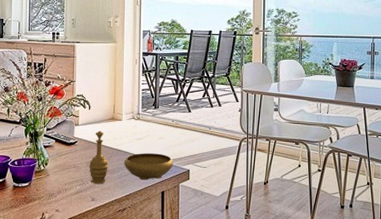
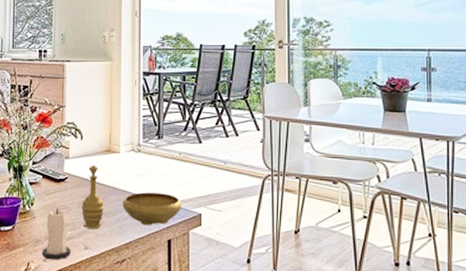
candle: none [55,167,80,210] -> present [42,208,71,260]

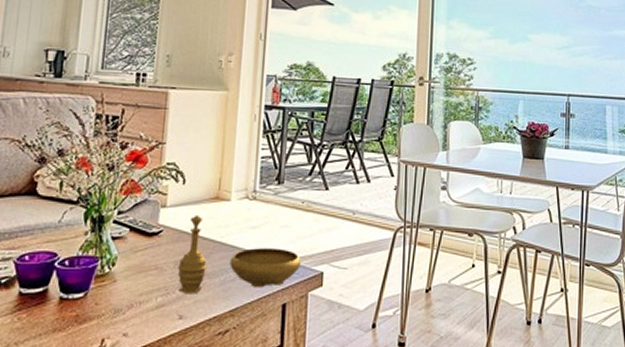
candle: present [42,208,71,260] -> none [122,268,161,334]

